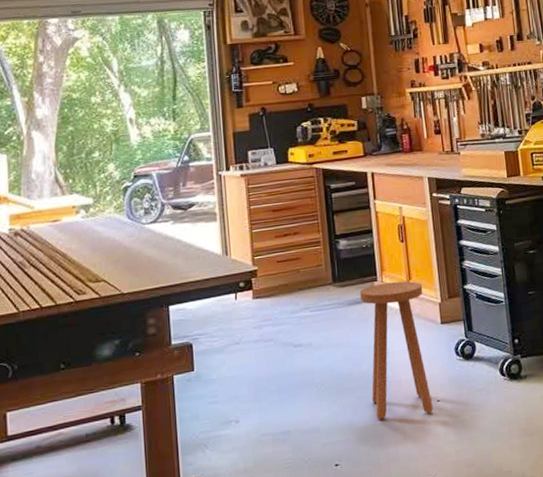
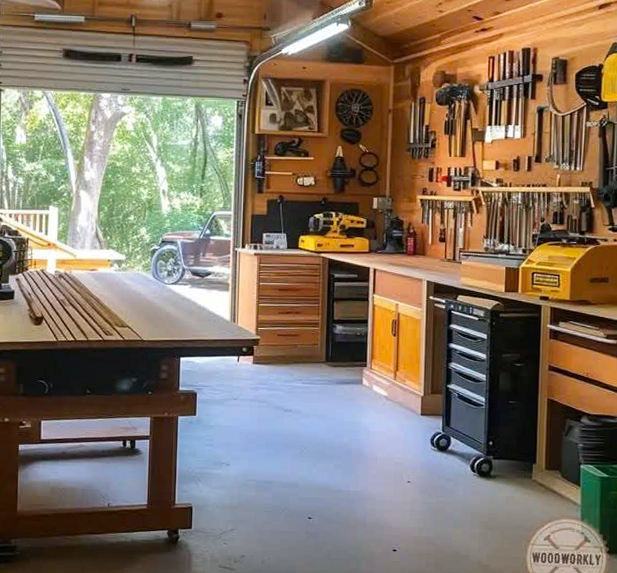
stool: present [359,281,434,420] -> none [348,369,408,491]

